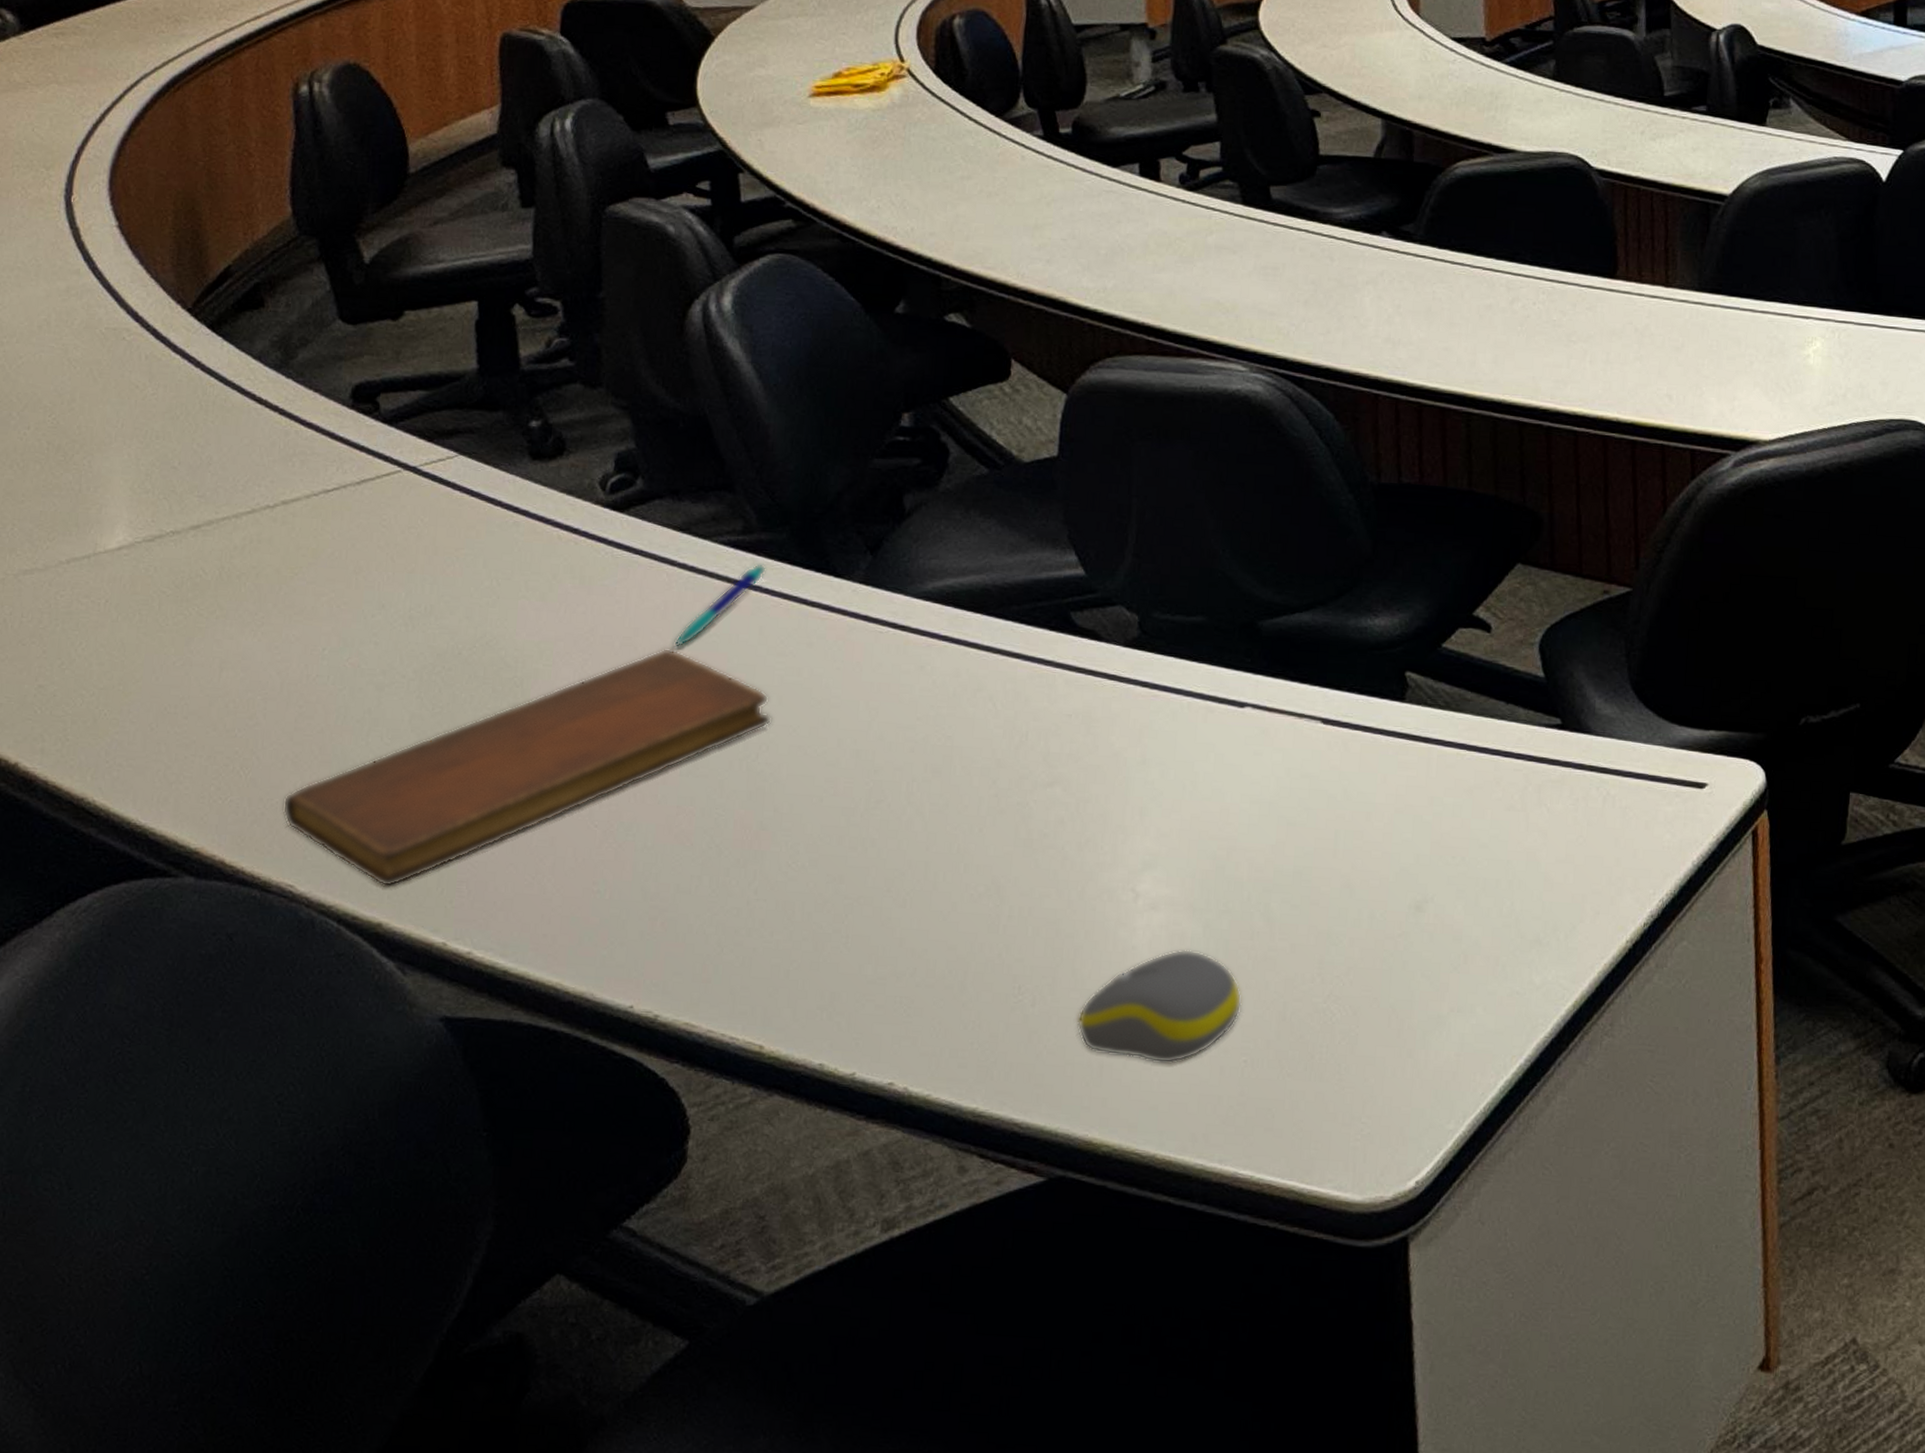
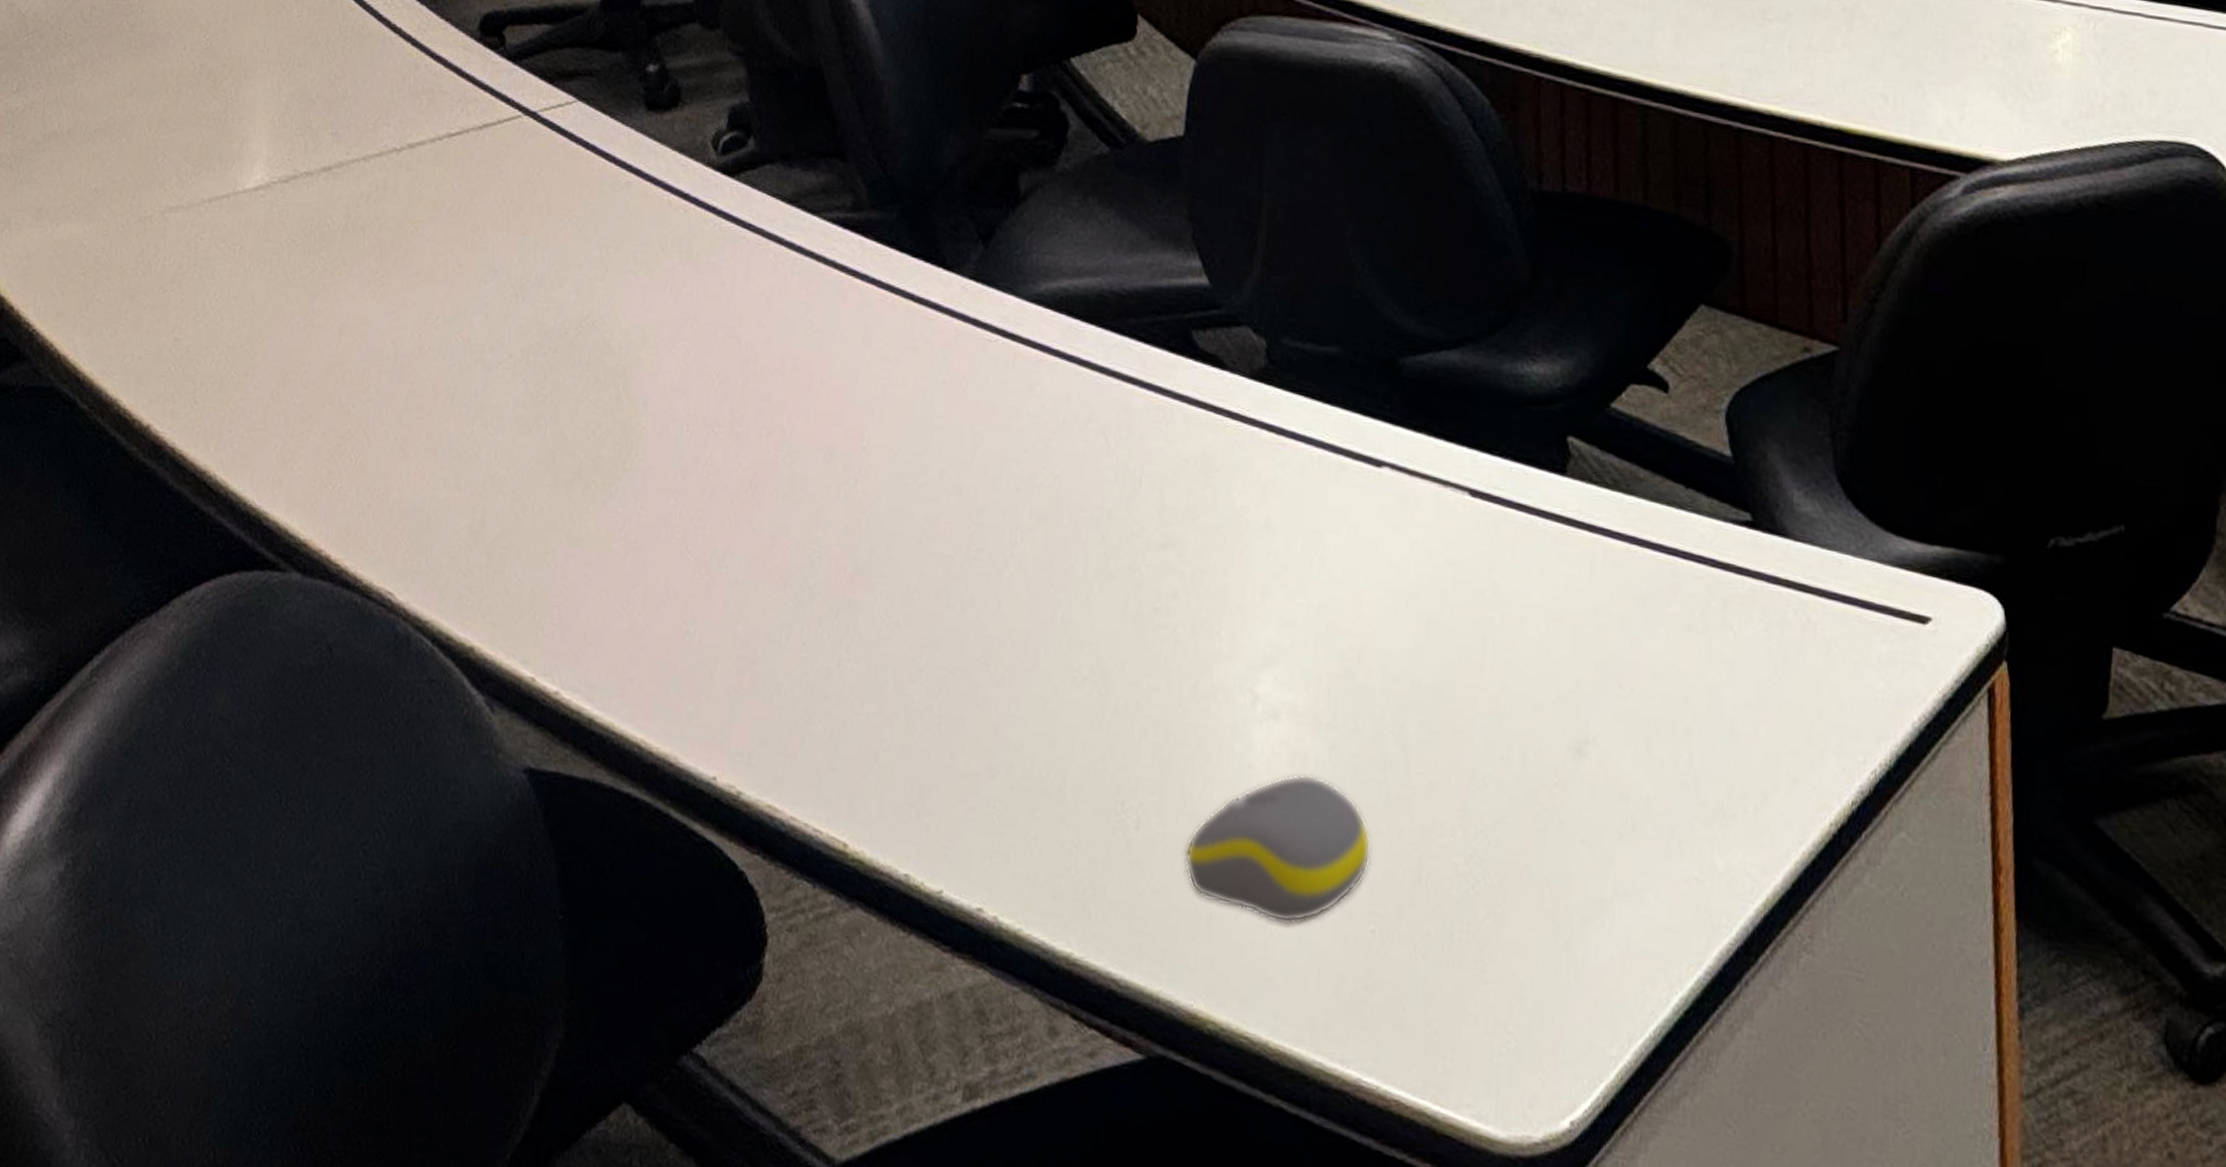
notebook: present [282,648,772,887] -> none [388,342,873,605]
pen: present [672,564,766,650] -> none [775,247,874,345]

